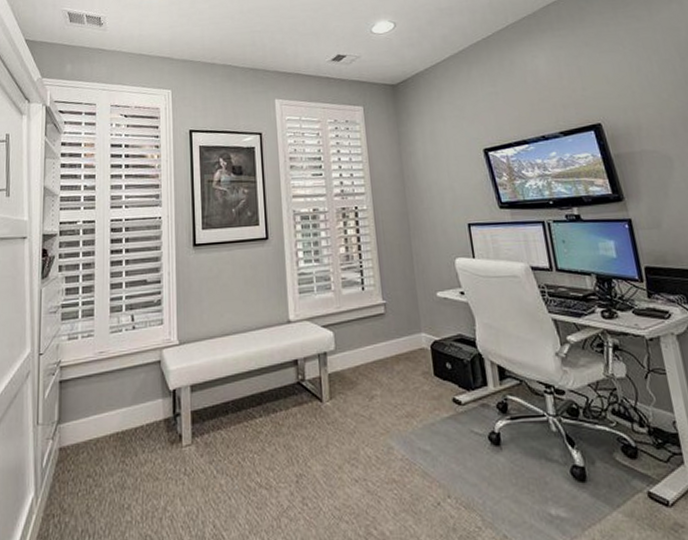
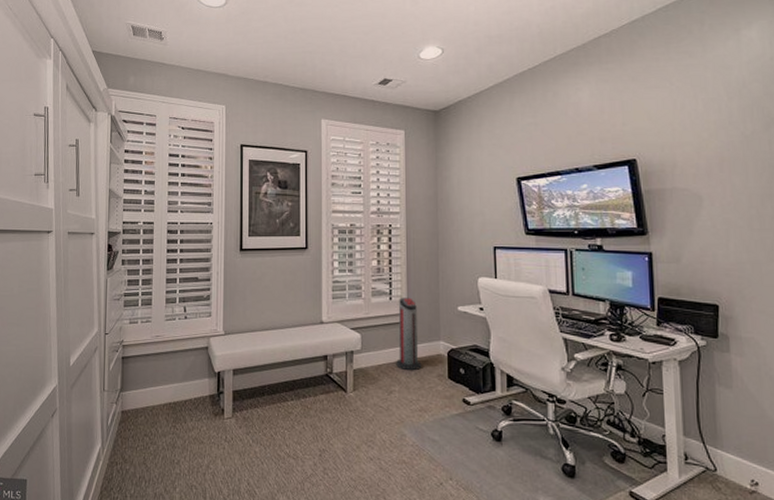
air purifier: none [371,286,404,370] -> present [396,297,422,371]

